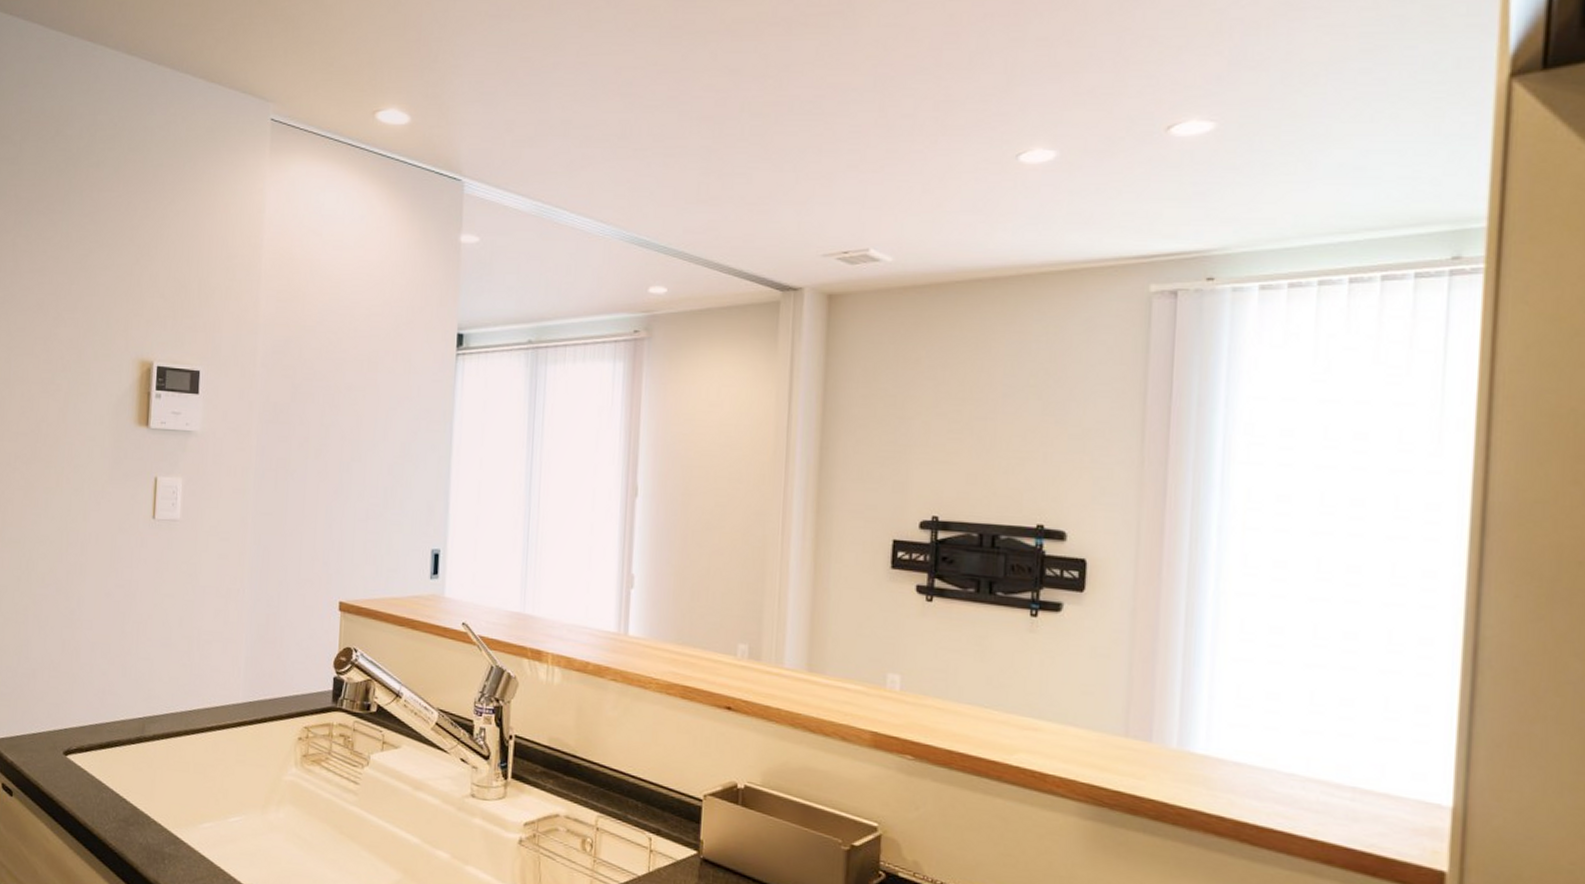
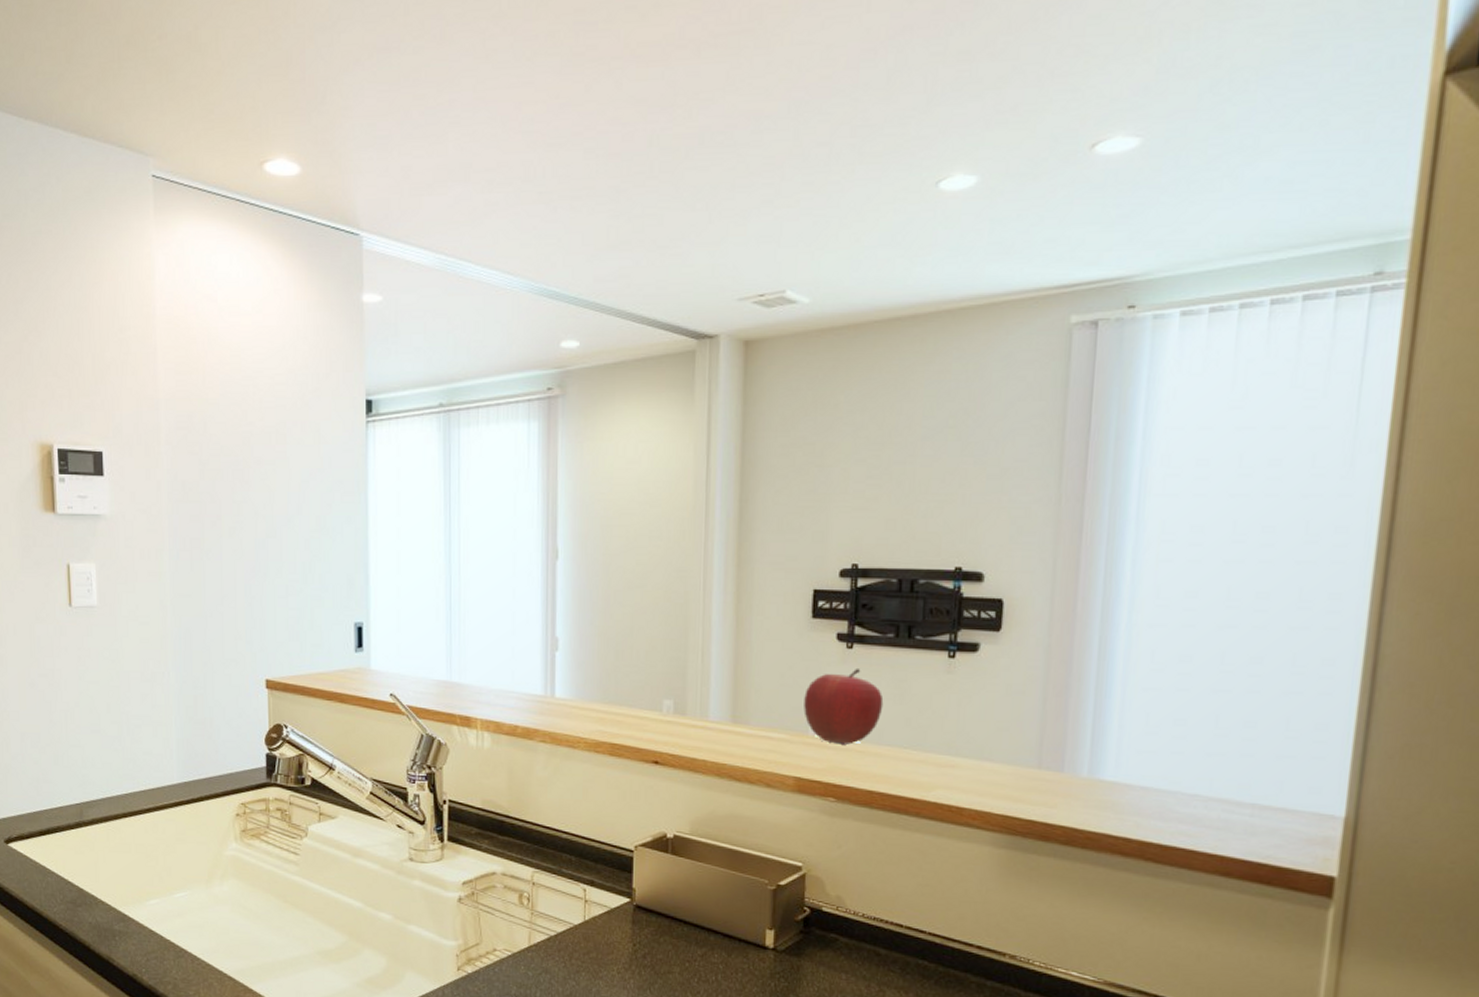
fruit: none [881,621,964,700] -> present [803,667,884,744]

